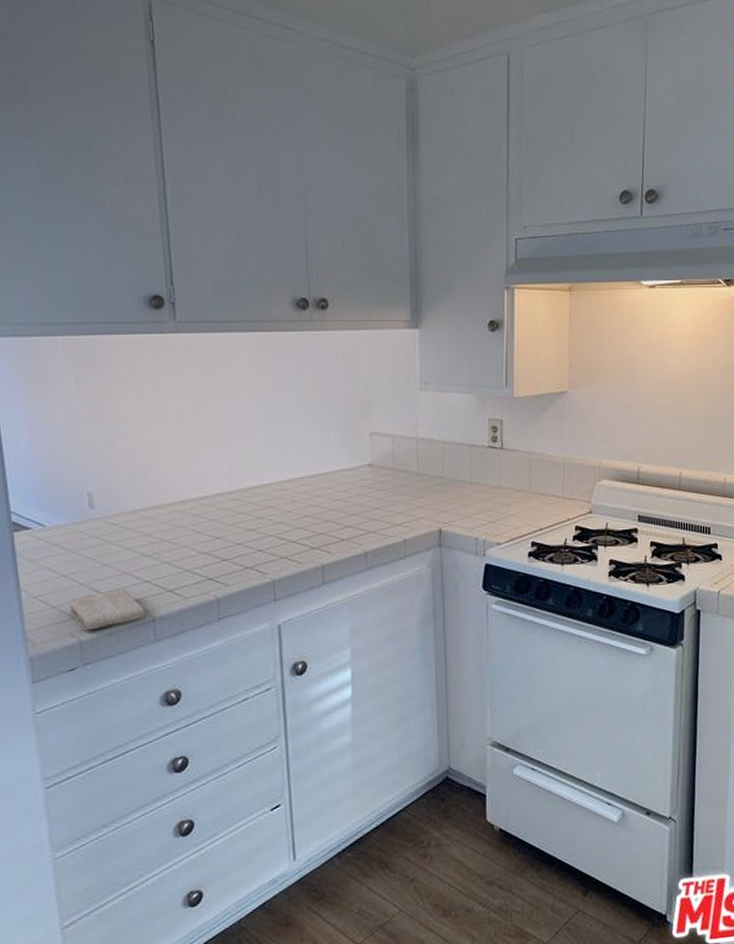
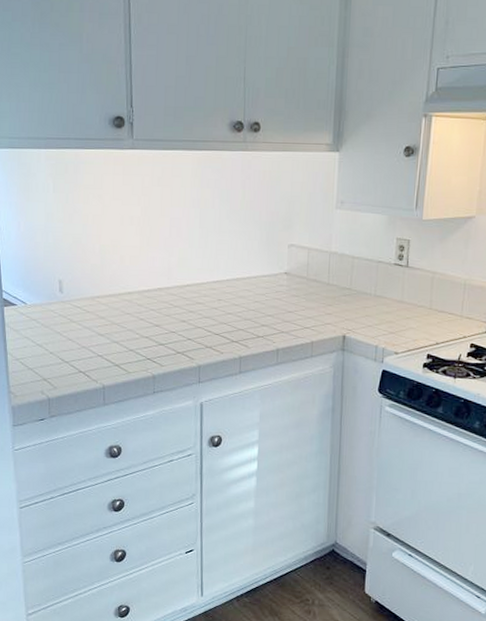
washcloth: present [69,588,147,631] -> none [41,359,99,391]

